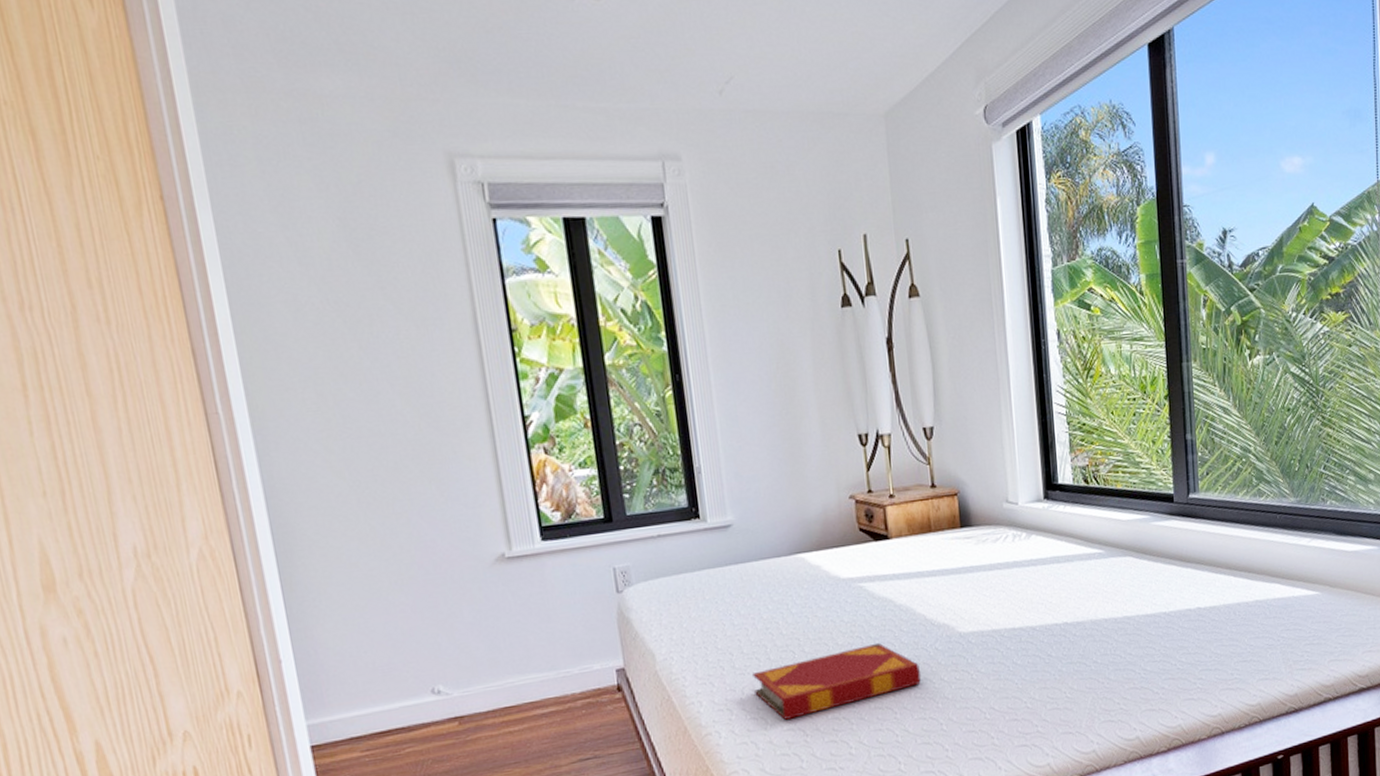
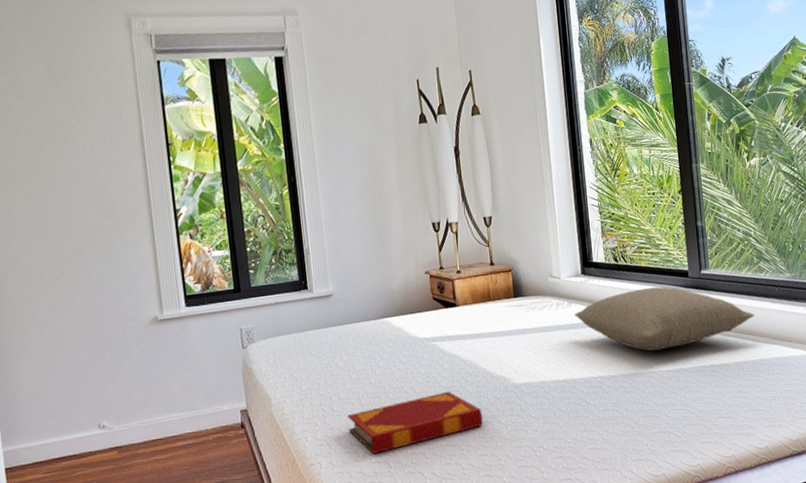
pillow: none [1033,513,1251,592] -> present [574,286,755,351]

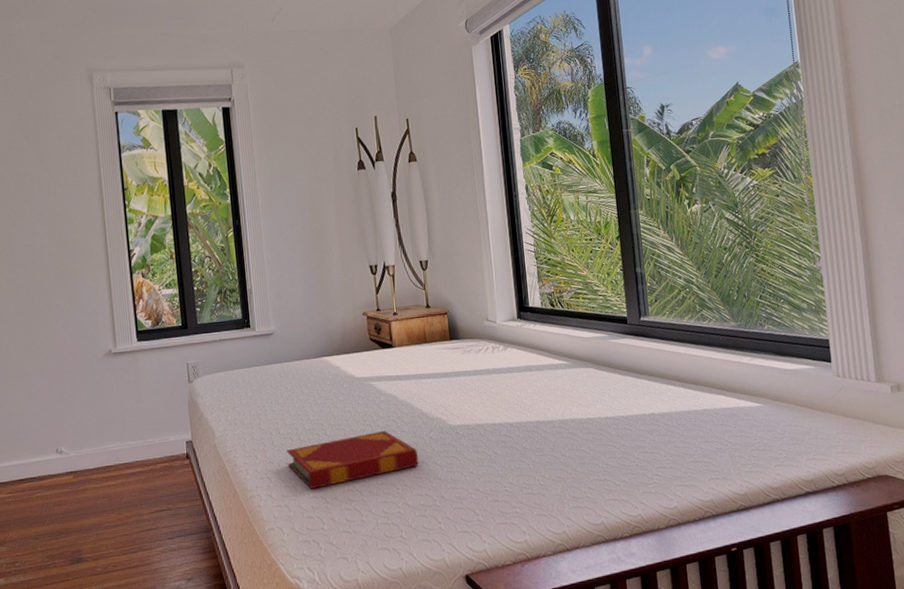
pillow: present [574,286,755,351] -> none [510,332,698,398]

